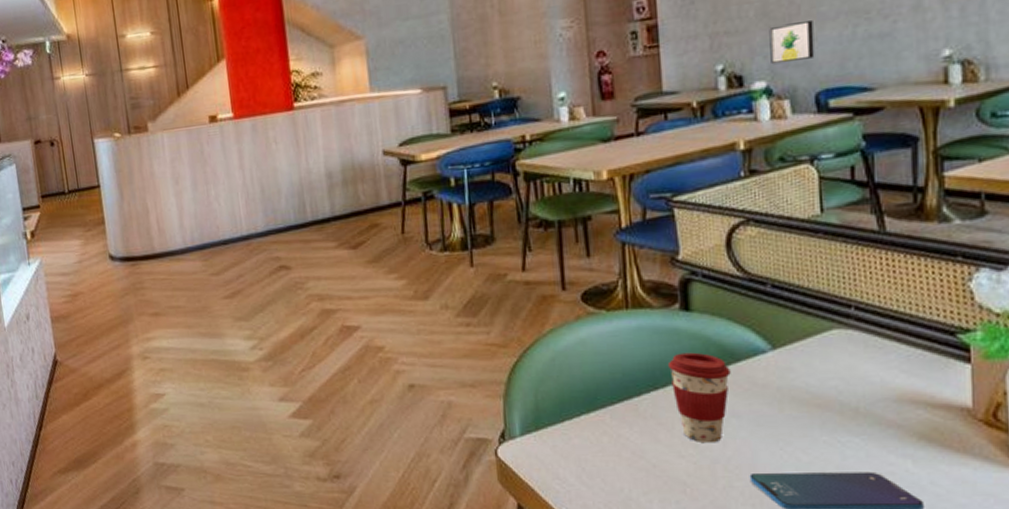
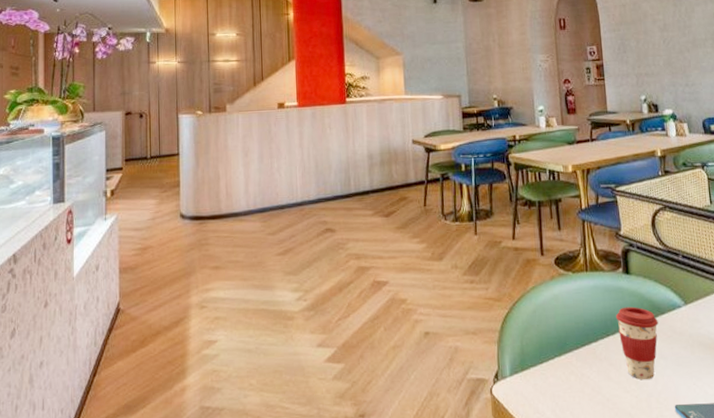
wall art: present [769,19,815,65] -> none [672,70,701,99]

